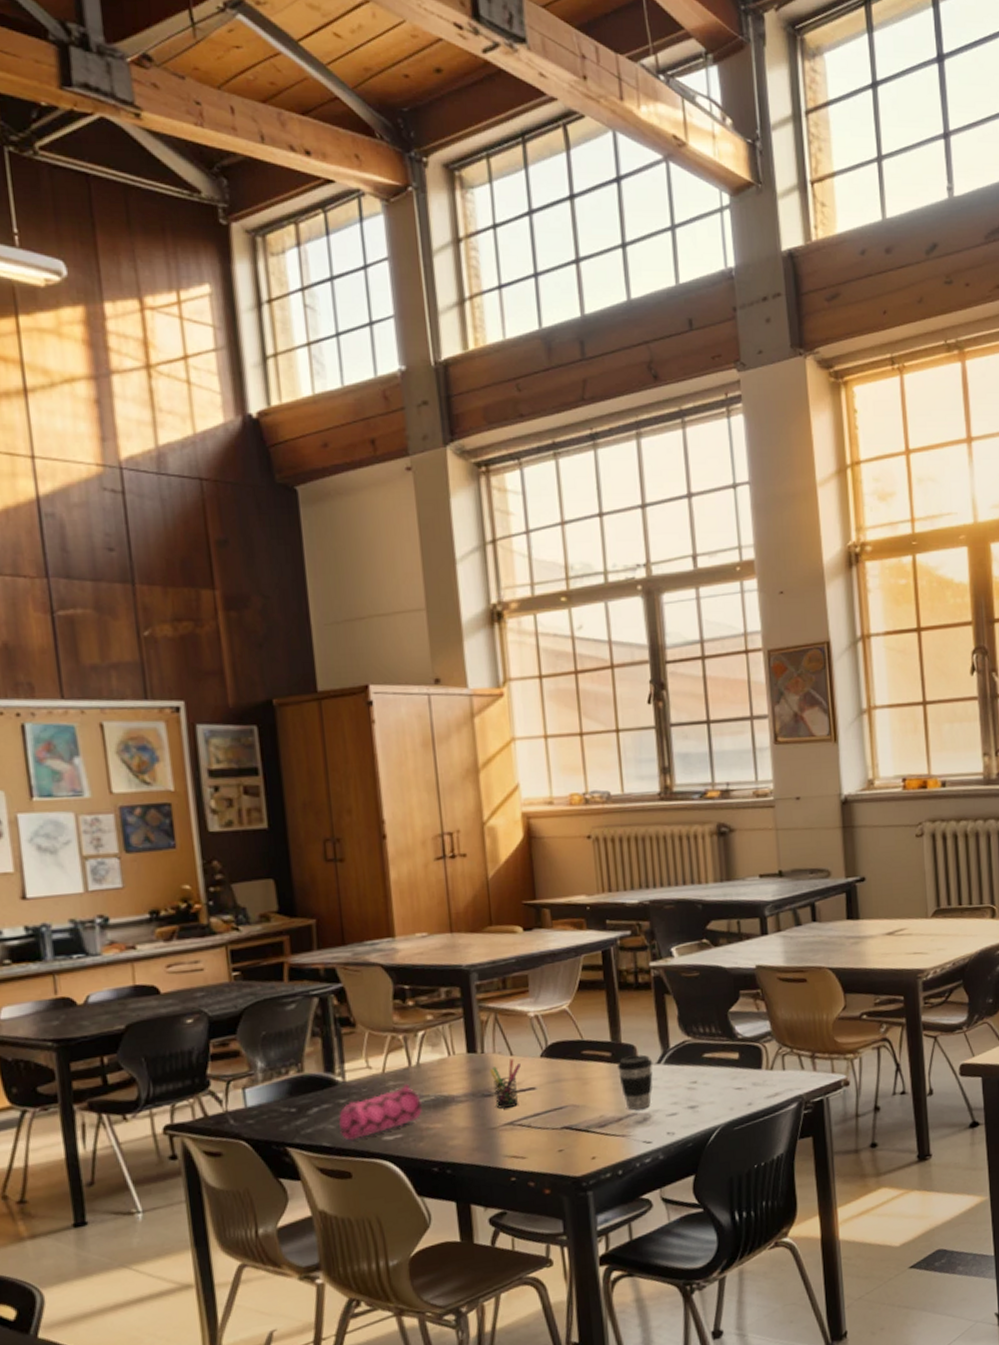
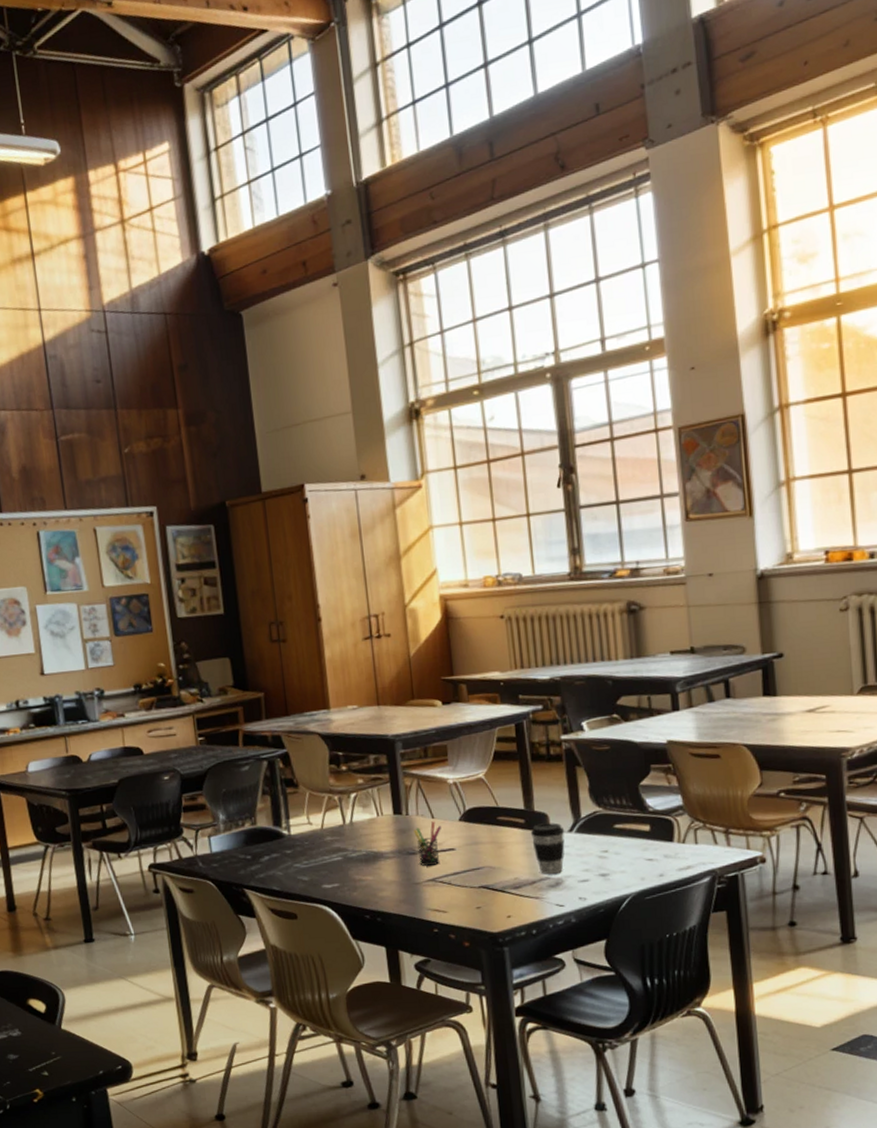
pencil case: present [338,1084,423,1141] -> none [285,840,356,886]

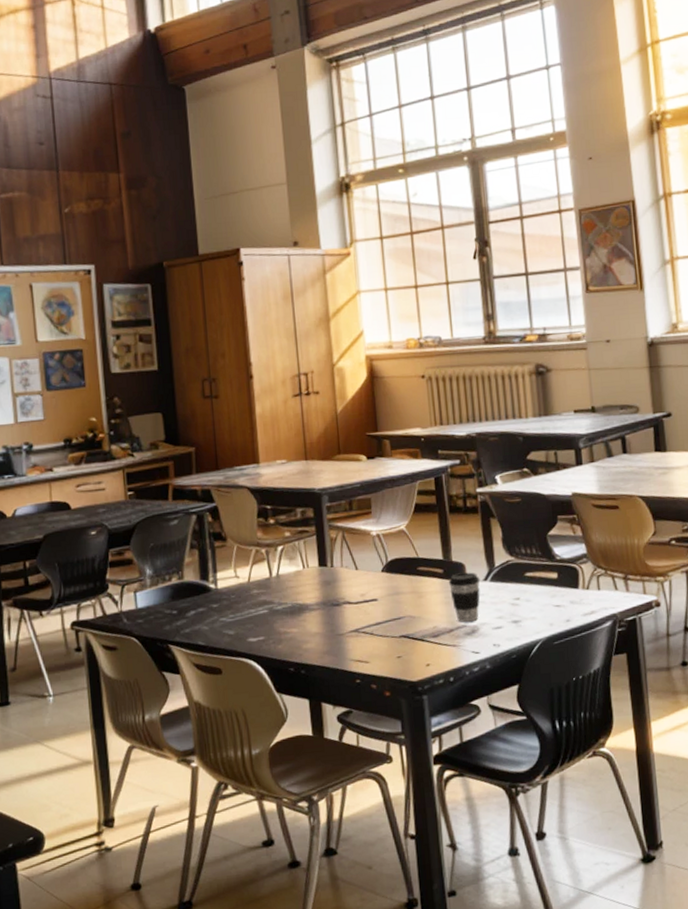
pen holder: present [413,821,442,867] -> none [338,572,366,618]

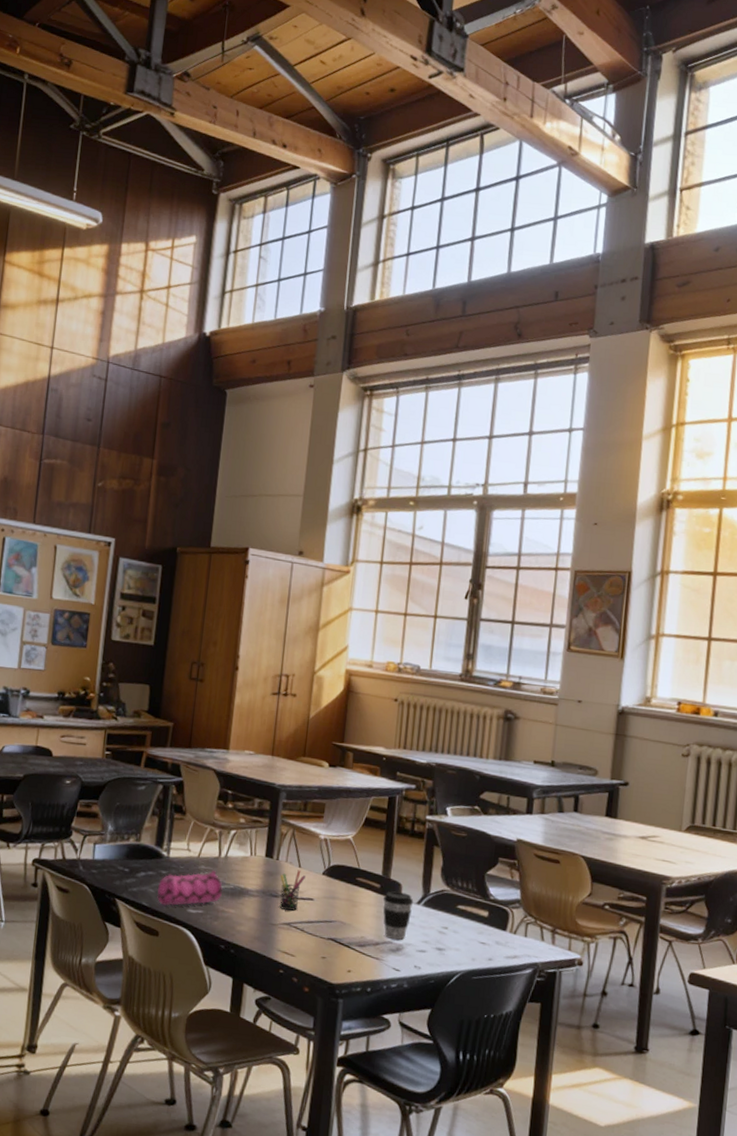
pencil case: none [211,592,282,641] -> present [157,870,223,906]
pen holder: none [338,572,366,618] -> present [279,870,307,911]

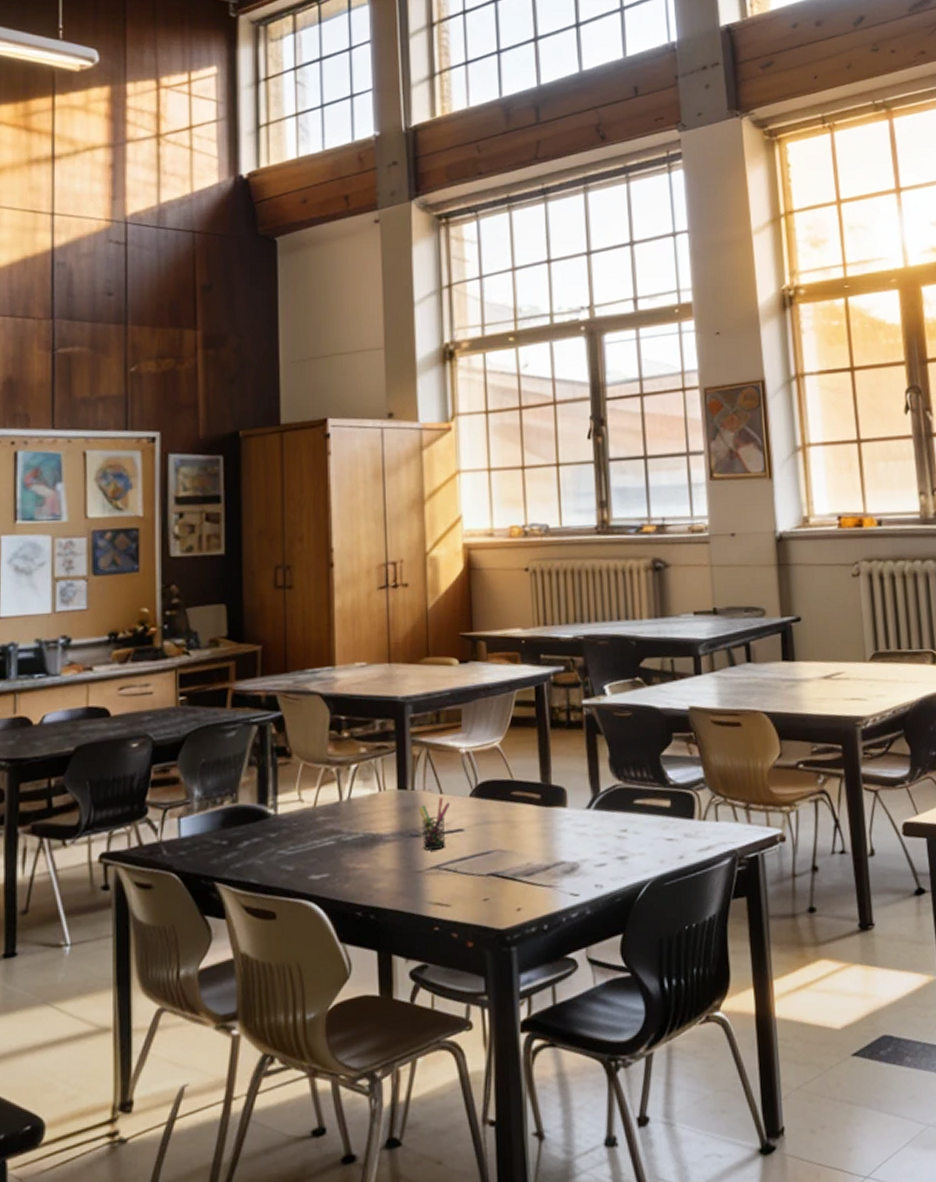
pencil case: present [157,870,223,906] -> none [267,820,351,878]
coffee cup: present [383,891,414,941] -> none [547,798,583,859]

